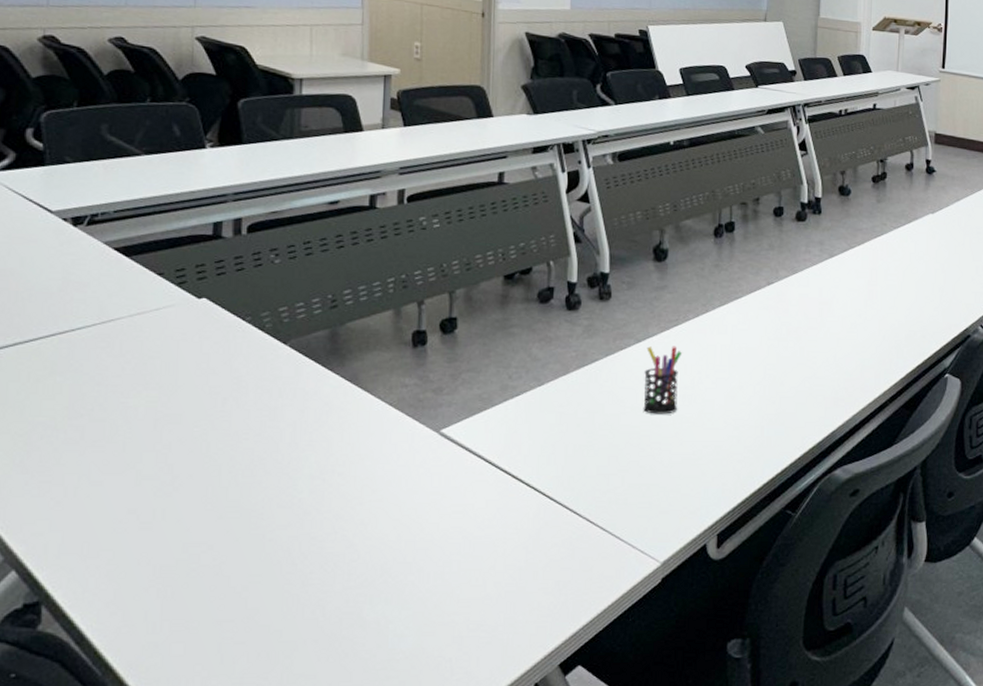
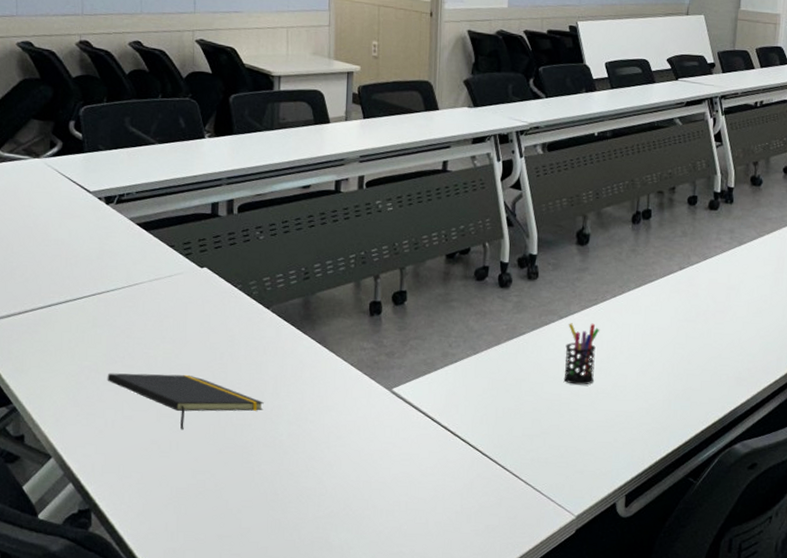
notepad: none [68,426,279,495] -> present [107,373,264,430]

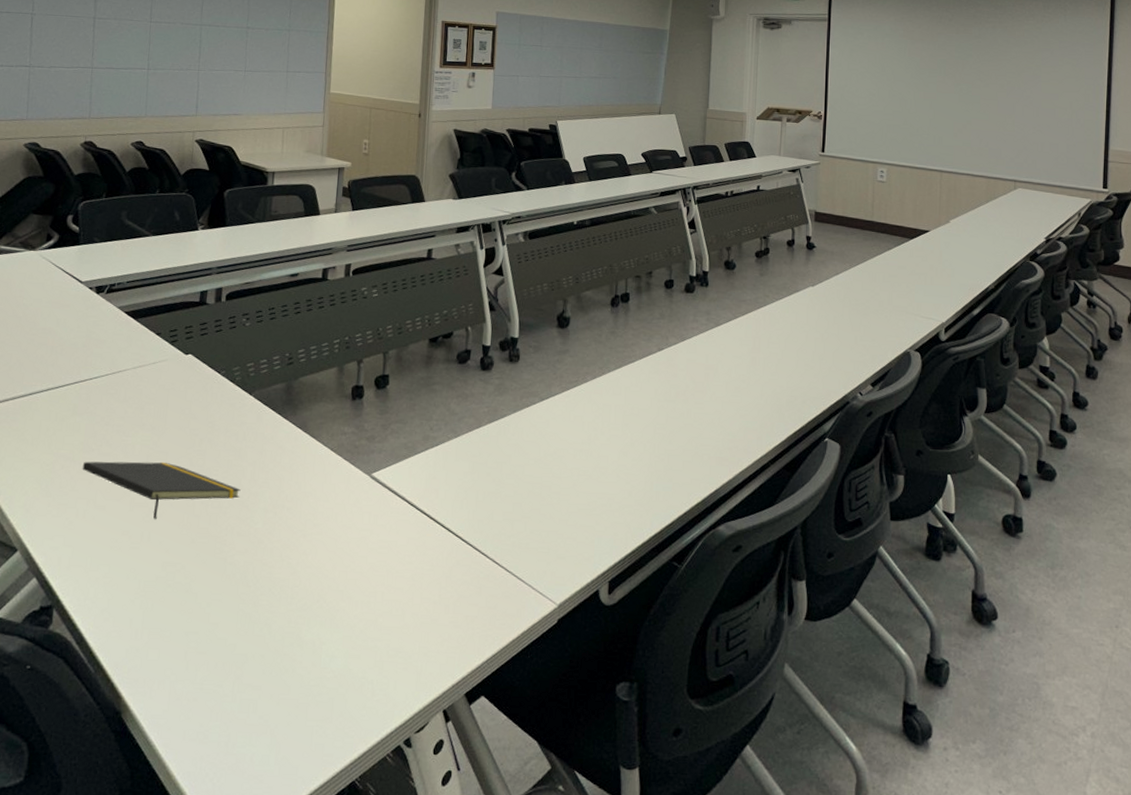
pen holder: present [563,323,600,385] -> none [545,404,581,467]

